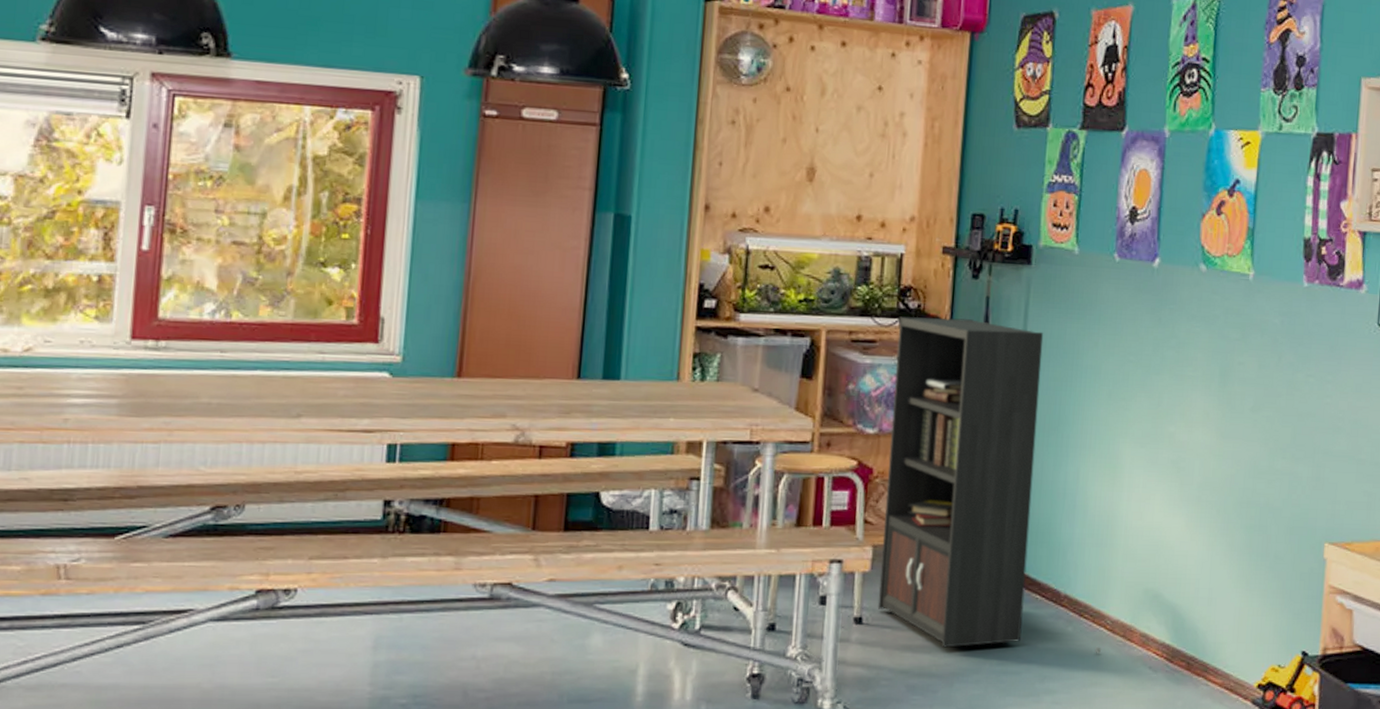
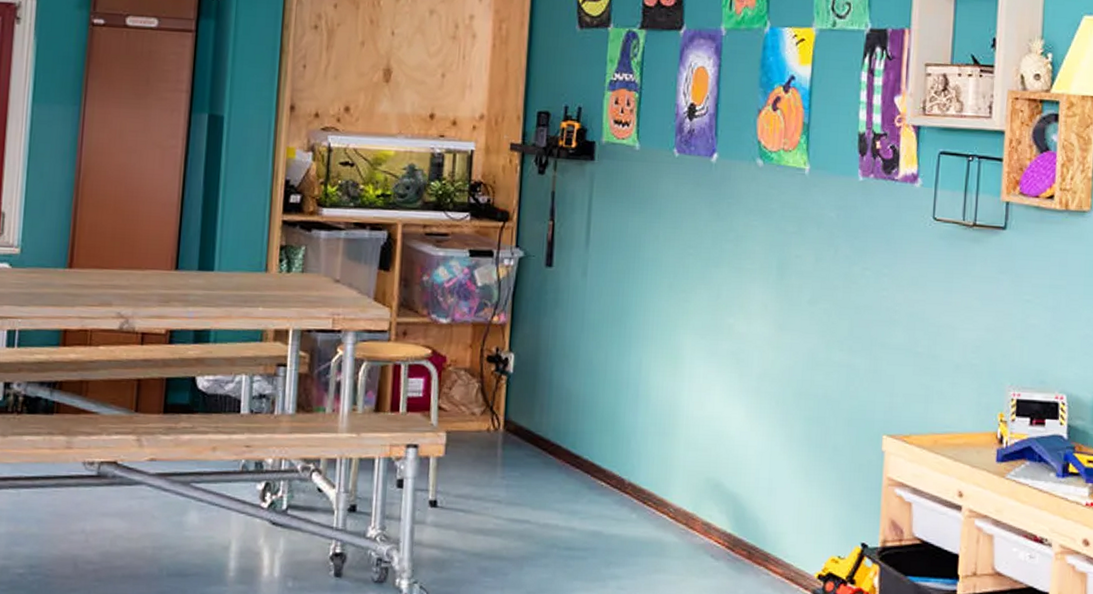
bookcase: present [877,316,1102,654] -> none [451,210,665,541]

